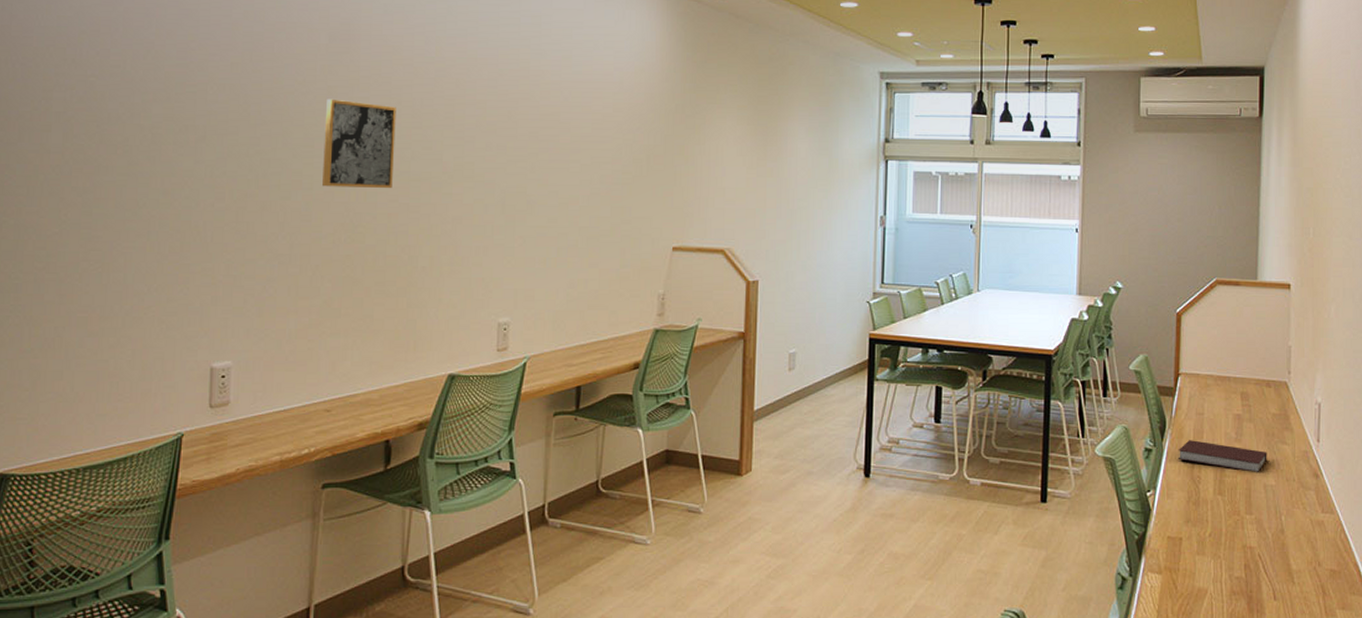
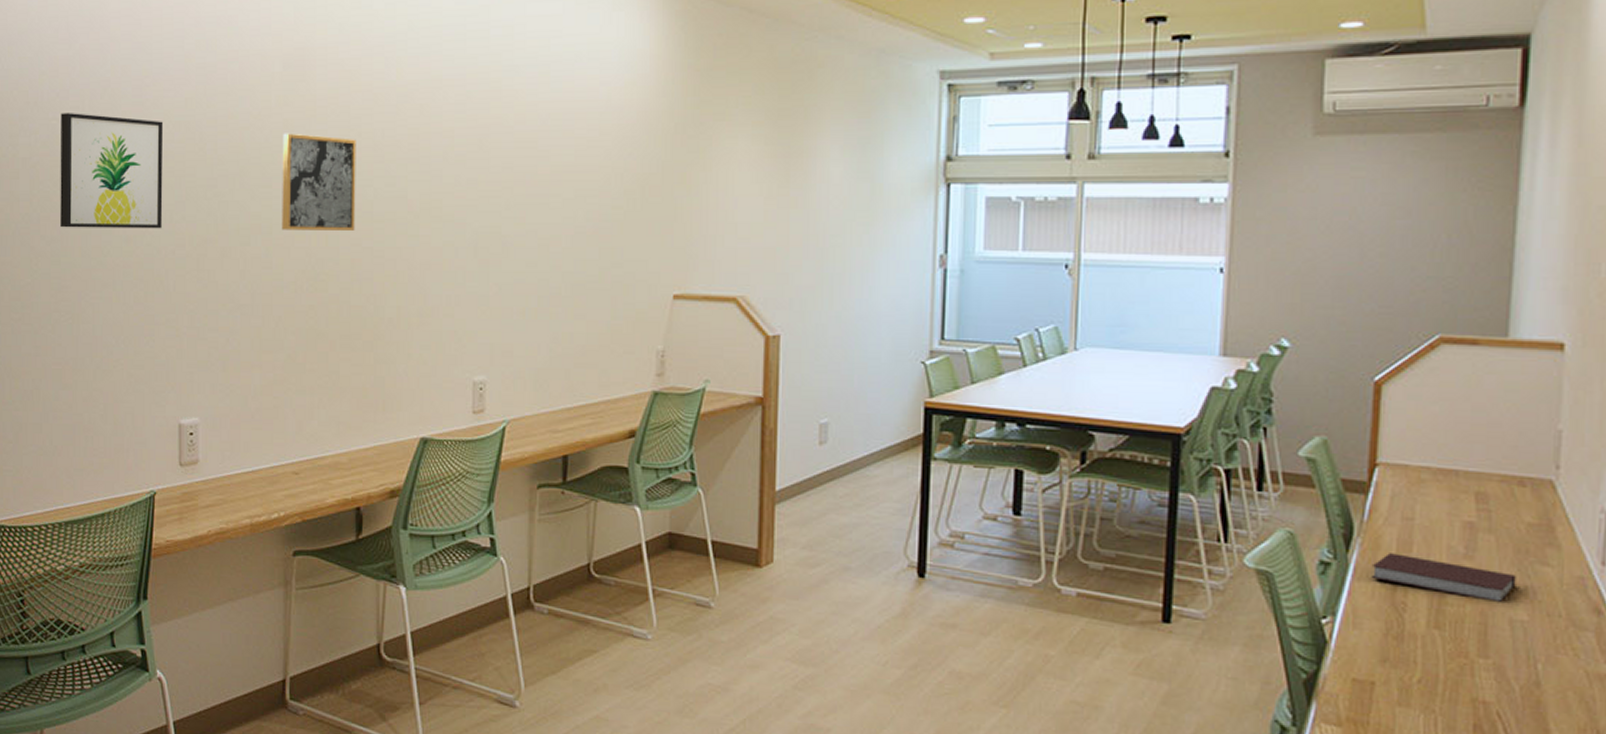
wall art: none [94,71,208,183] -> present [60,113,164,229]

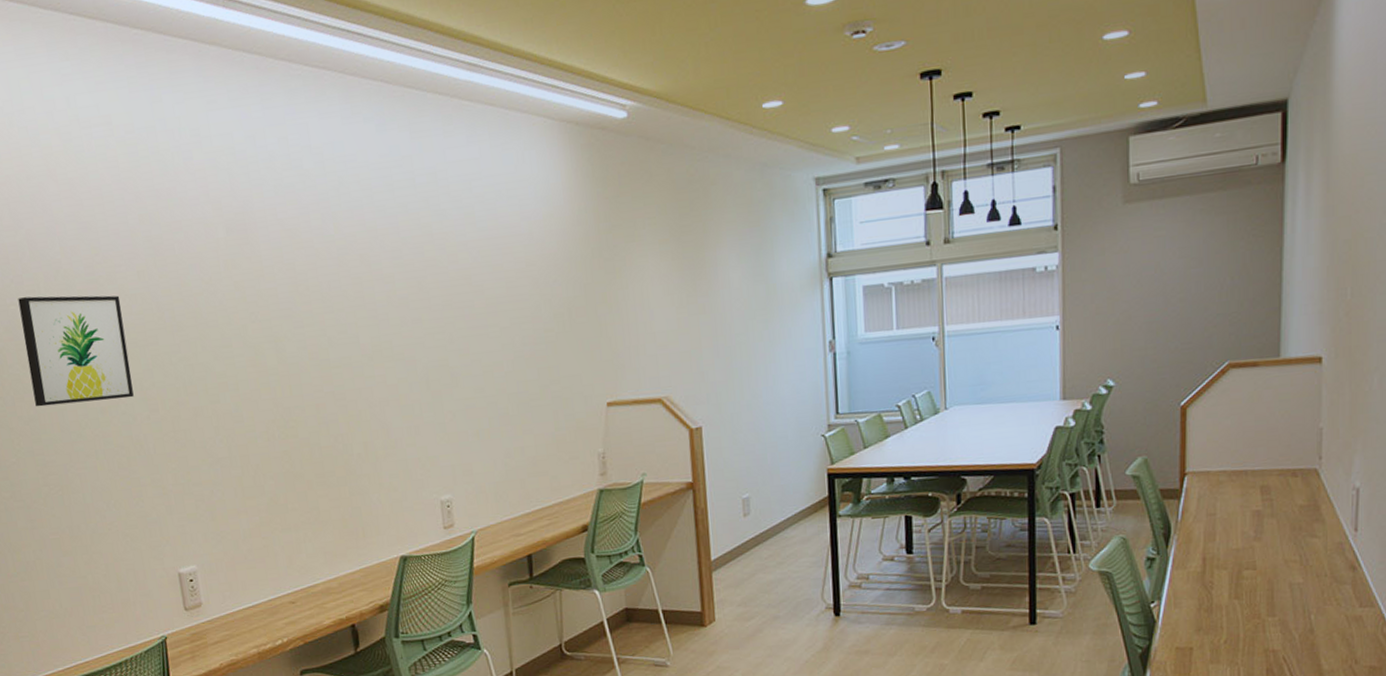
wall art: present [282,133,356,232] -> none [236,293,315,386]
notebook: present [1371,553,1516,602] -> none [1186,543,1293,572]

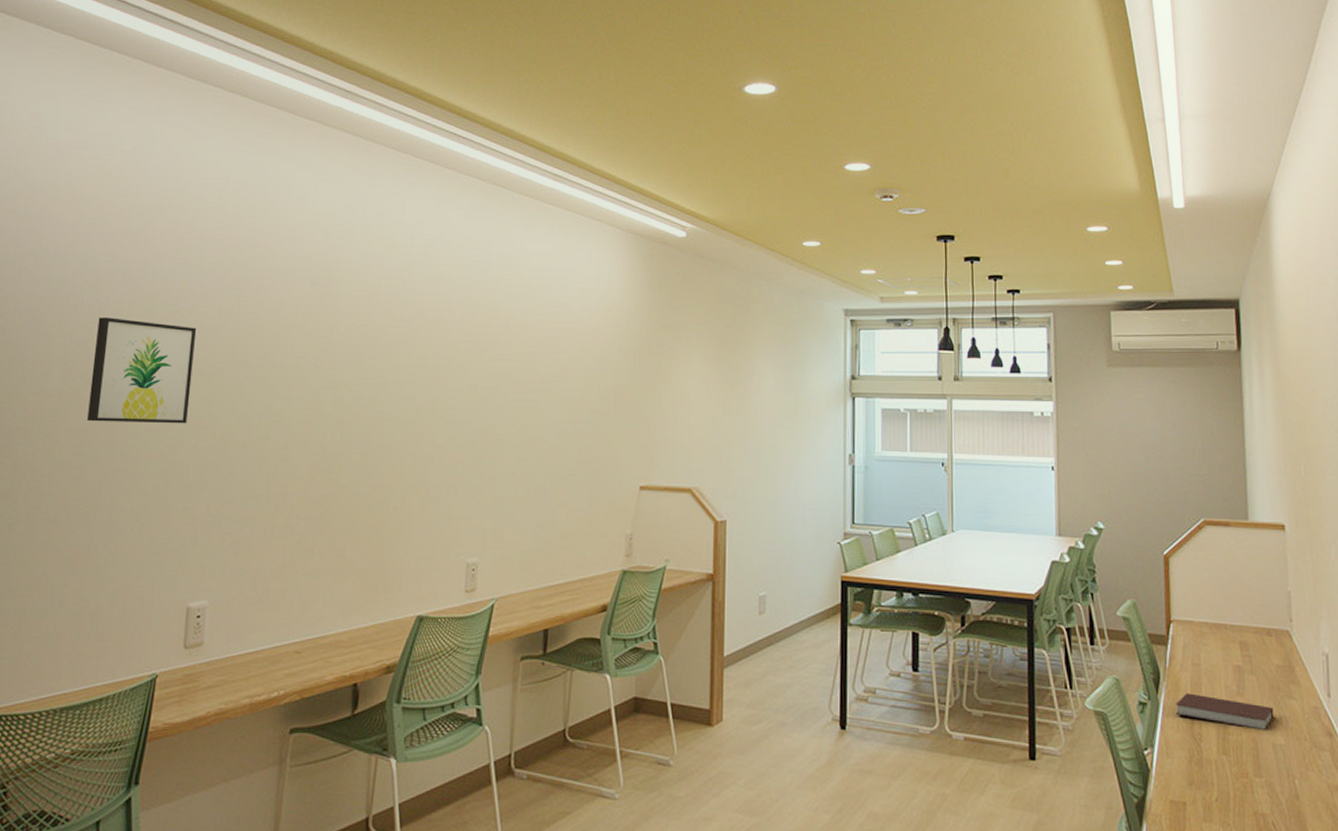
notebook: none [1186,543,1293,572] -> present [1175,693,1274,730]

